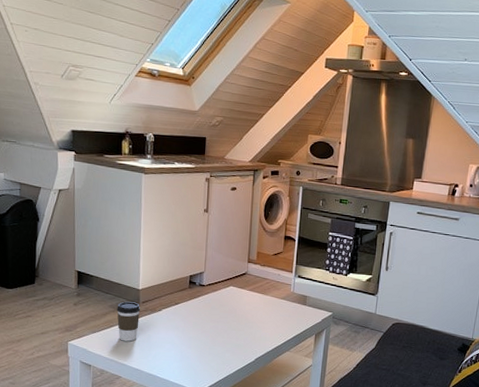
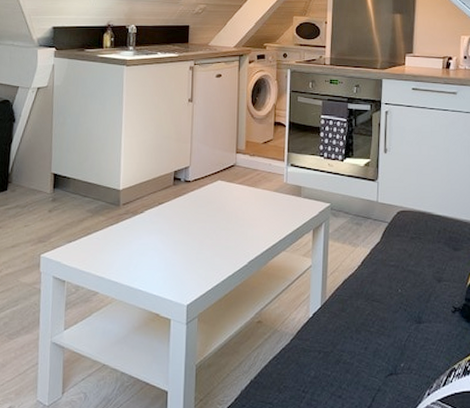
coffee cup: present [117,301,141,342] -> none [95,204,121,250]

